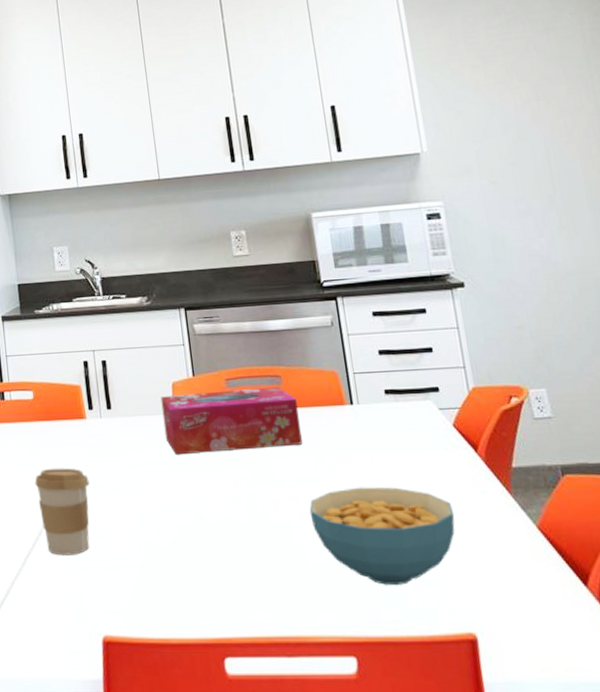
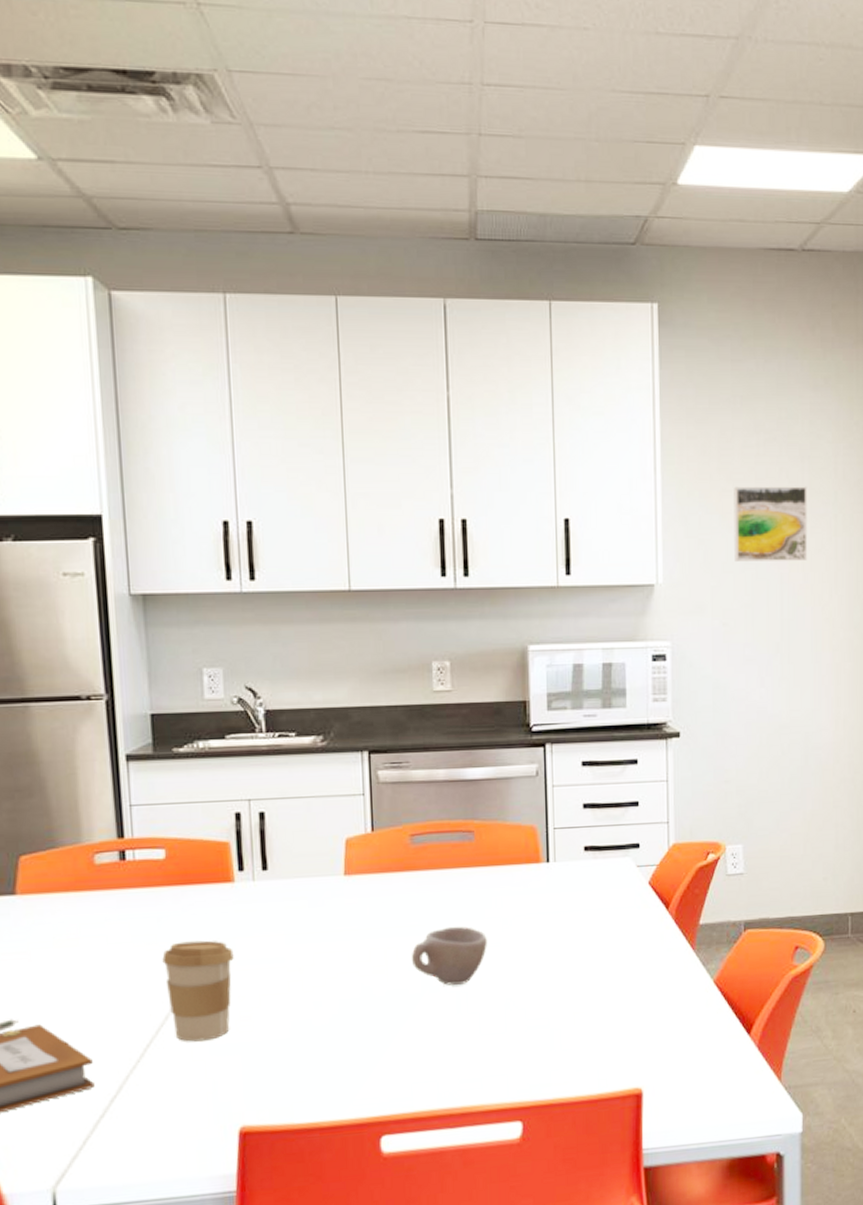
tissue box: present [160,386,303,455] -> none [330,843,490,922]
cup: none [236,462,304,517] -> present [411,926,487,985]
cereal bowl: present [309,487,455,585] -> none [490,948,638,1048]
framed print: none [483,54,569,127] -> present [734,486,808,562]

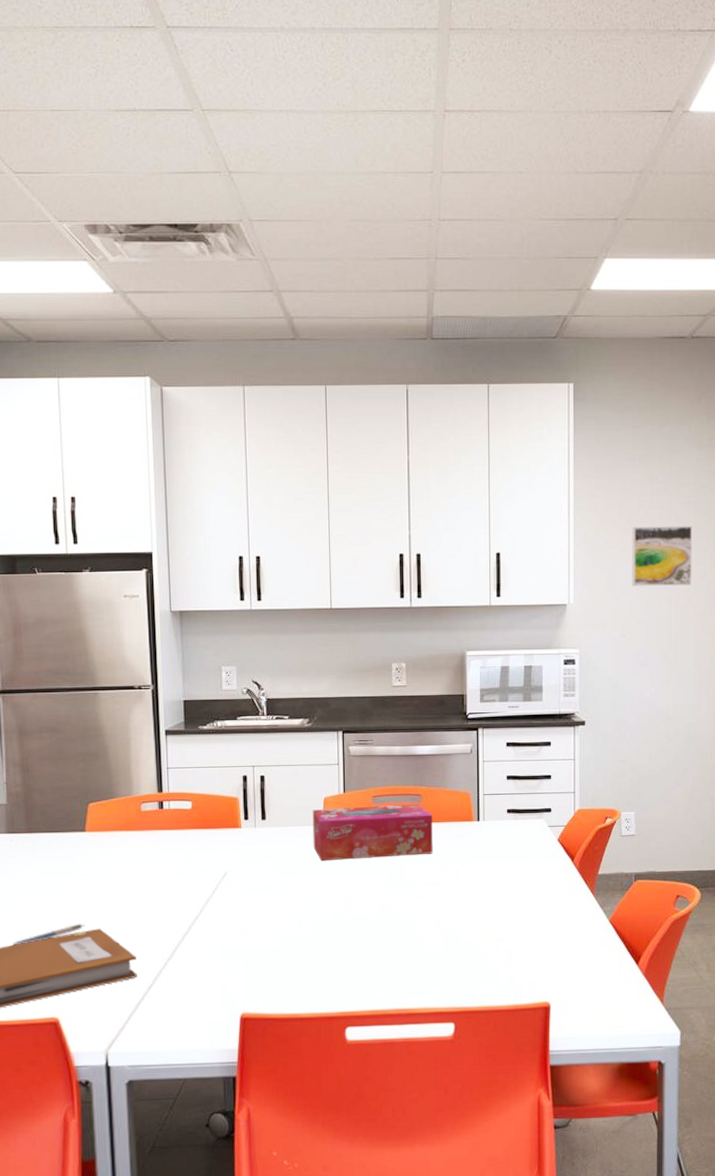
coffee cup: present [162,940,234,1042] -> none [188,871,240,947]
tissue box: none [330,843,490,922] -> present [312,804,433,861]
cup: present [411,926,487,985] -> none [371,868,430,914]

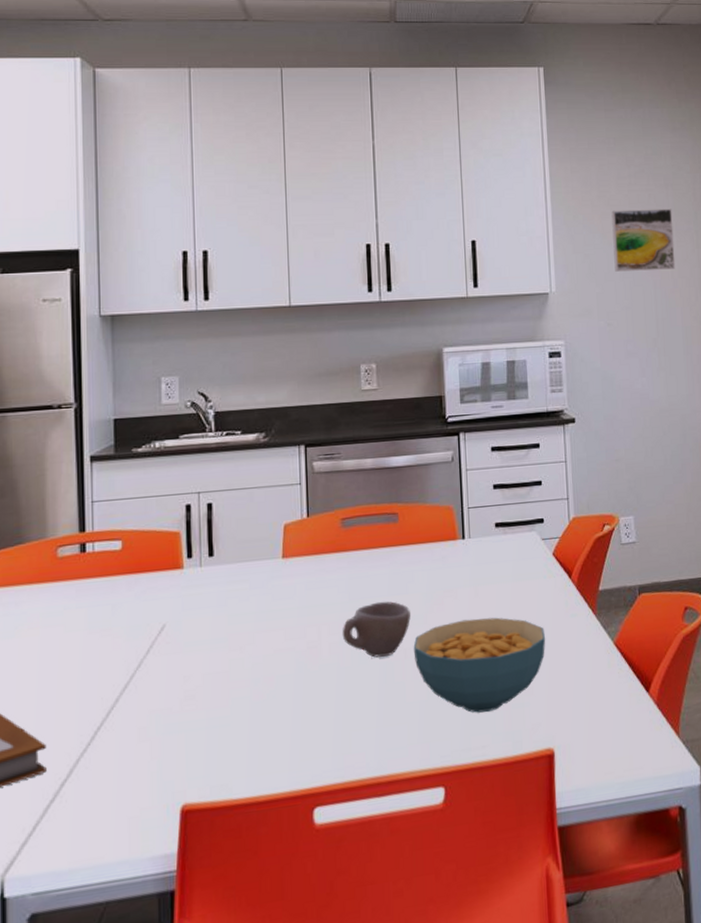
tissue box: present [312,804,433,861] -> none [270,524,413,602]
cup: none [371,868,430,914] -> present [342,601,411,658]
cereal bowl: none [431,889,548,967] -> present [413,617,546,713]

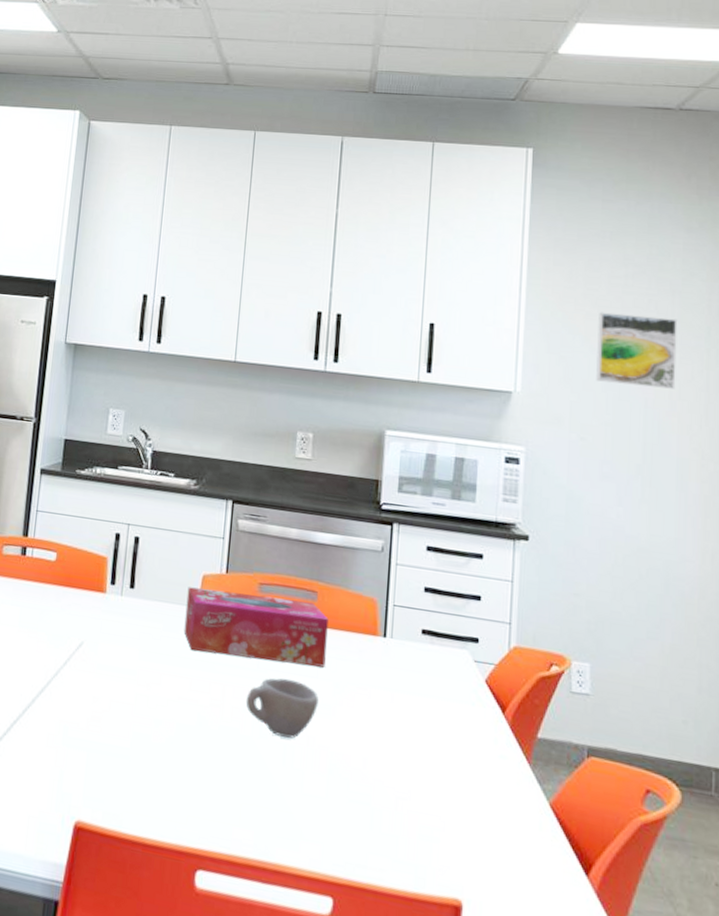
tissue box: none [270,524,413,602] -> present [184,587,328,668]
cereal bowl: present [413,617,546,713] -> none [316,721,467,835]

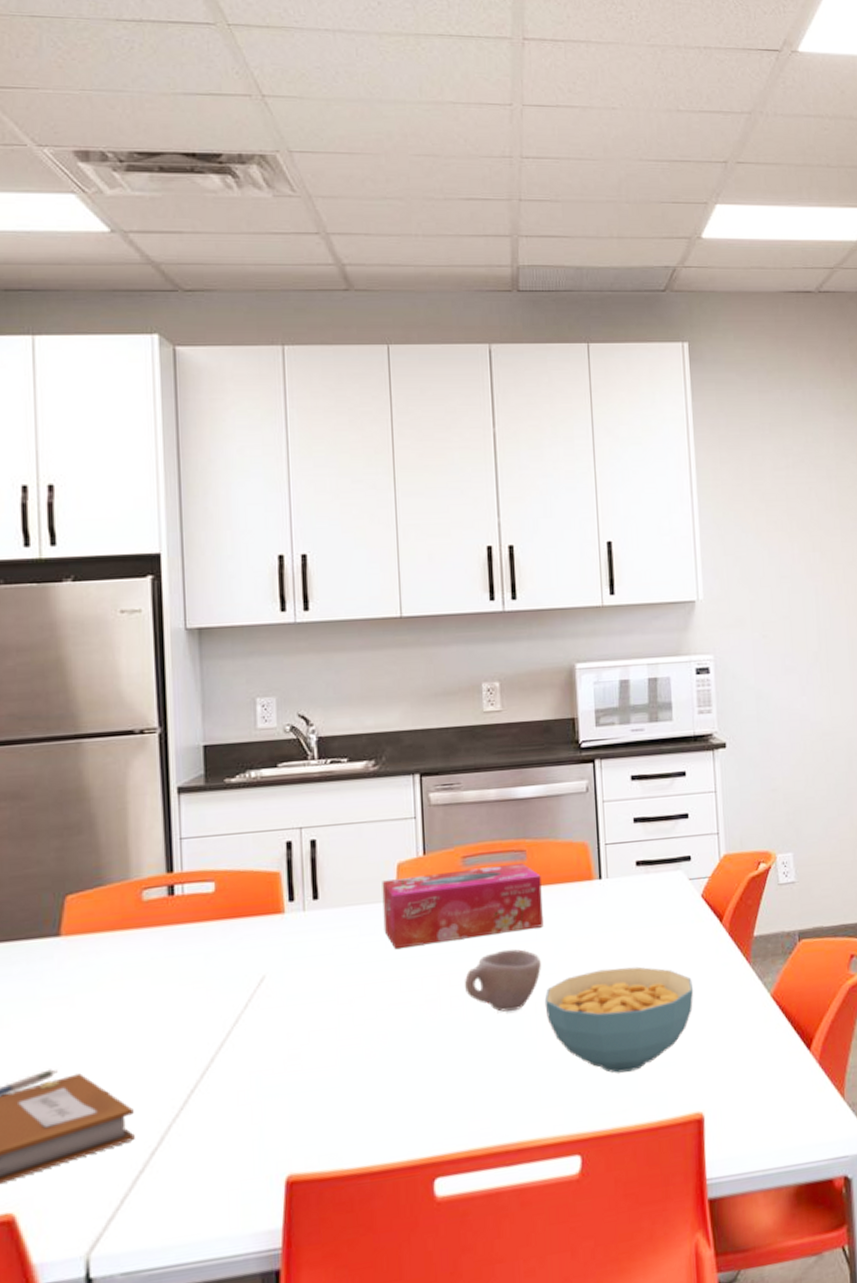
cereal bowl: none [316,721,467,835] -> present [544,966,694,1074]
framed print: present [596,312,678,389] -> none [767,504,840,576]

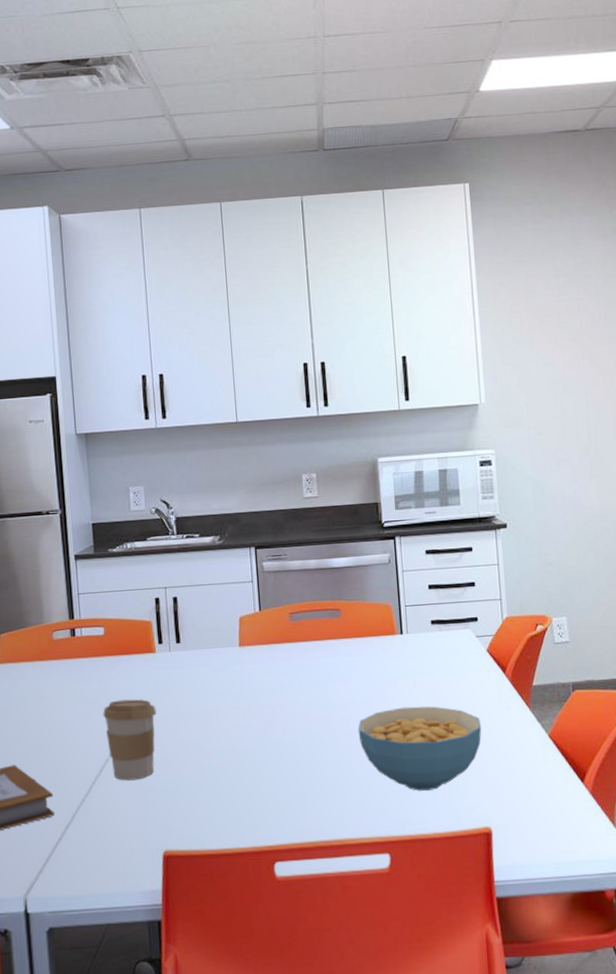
coffee cup: none [209,975,283,1085] -> present [103,699,156,781]
tissue box: present [382,862,543,950] -> none [228,619,356,684]
cup: present [464,948,541,1012] -> none [293,687,355,737]

